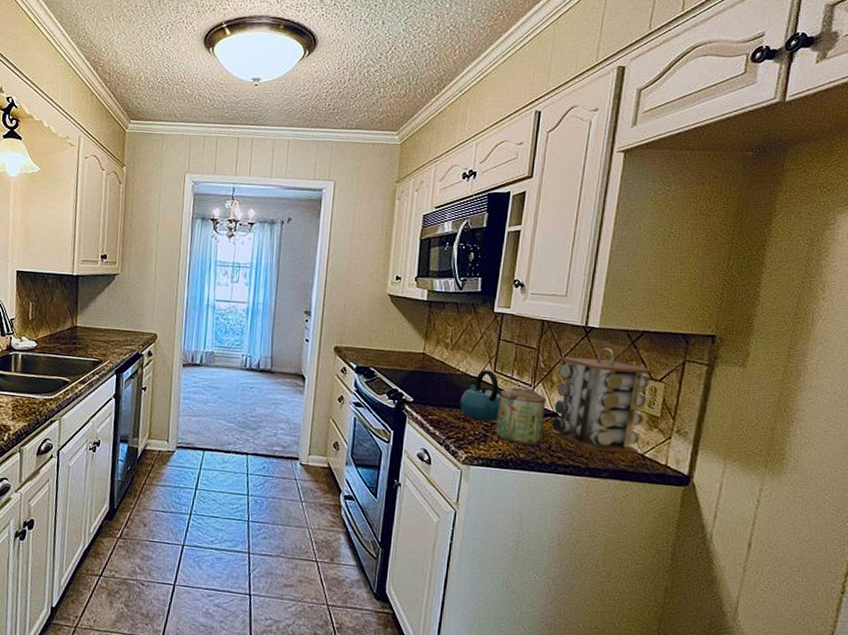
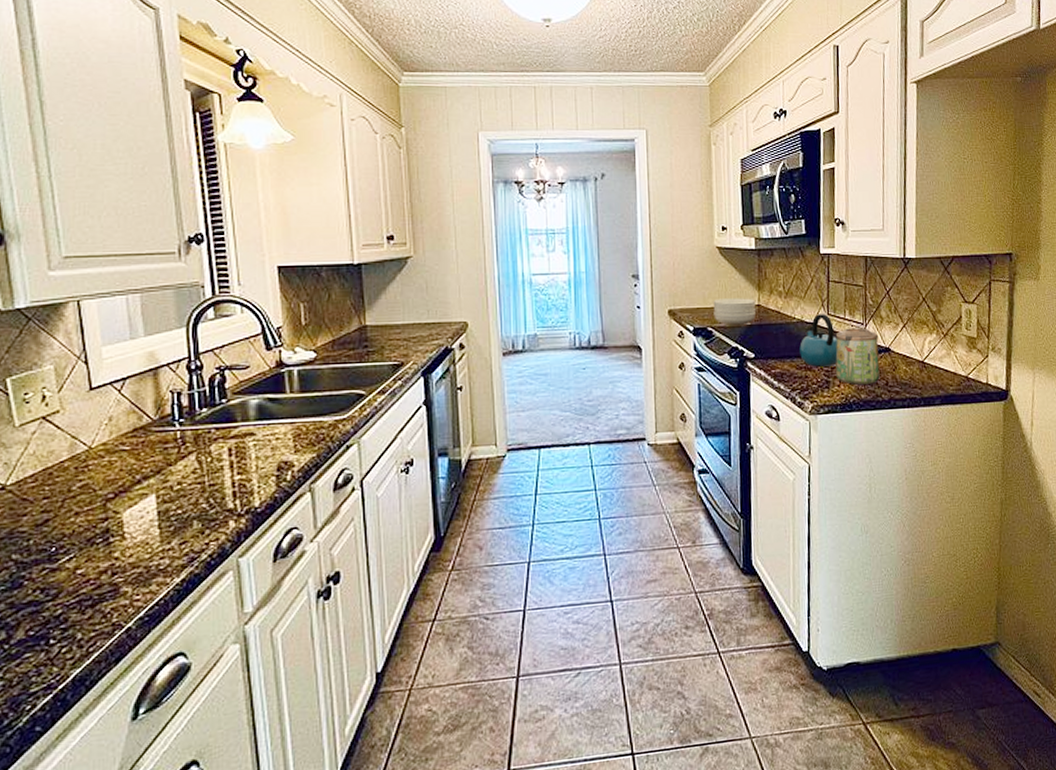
bowl: none [377,342,422,371] -> present [713,298,757,327]
spice rack: present [550,347,652,455] -> none [886,276,965,381]

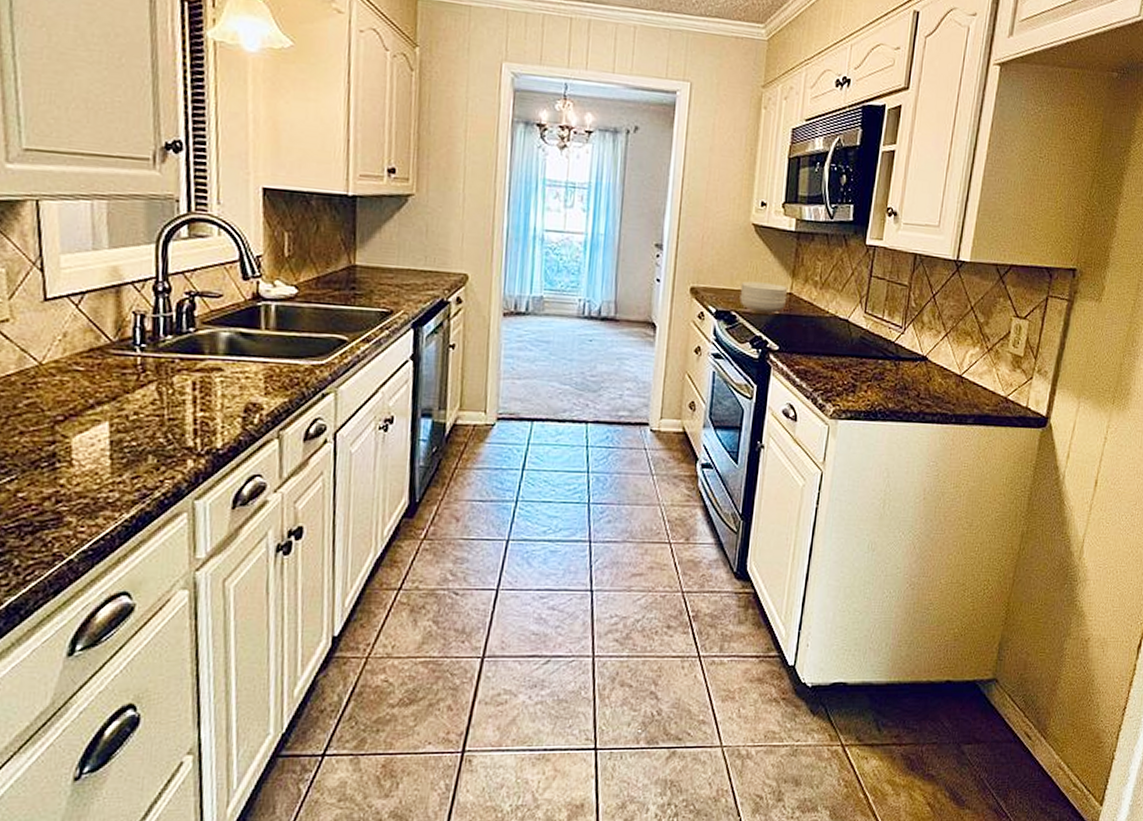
kettle: present [799,314,838,367] -> none [828,311,871,369]
canister: present [835,328,880,385] -> none [864,330,917,394]

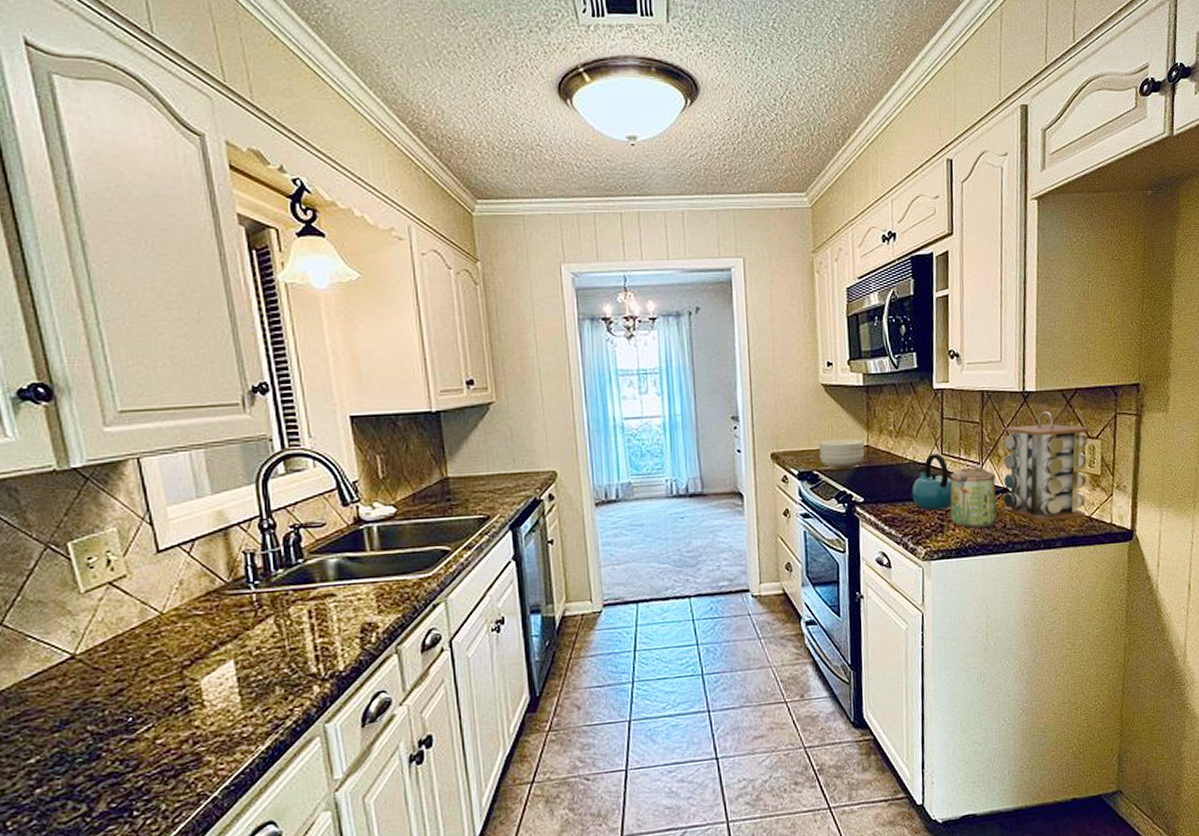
kettle: none [828,311,871,369] -> present [912,453,953,510]
canister: none [864,330,917,394] -> present [950,467,997,528]
spice rack: none [919,283,1018,398] -> present [1003,410,1089,522]

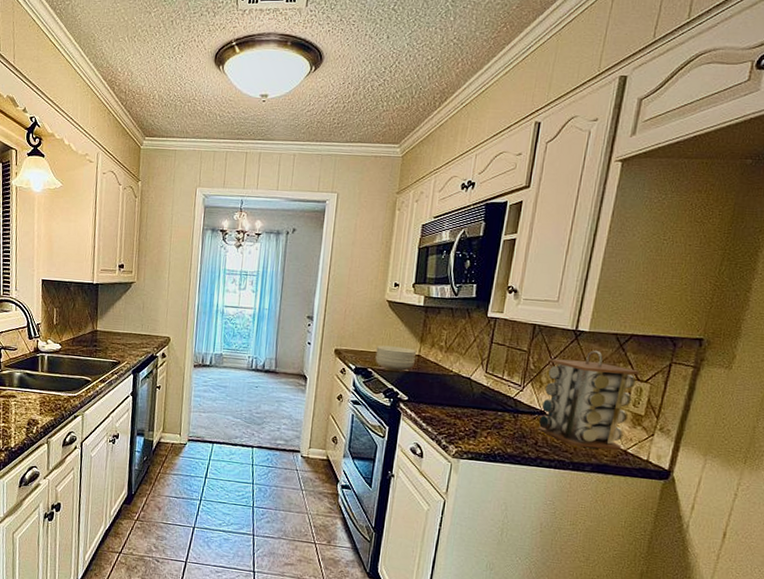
kettle: present [912,453,953,510] -> none [452,371,491,419]
canister: present [950,467,997,528] -> none [485,387,535,441]

